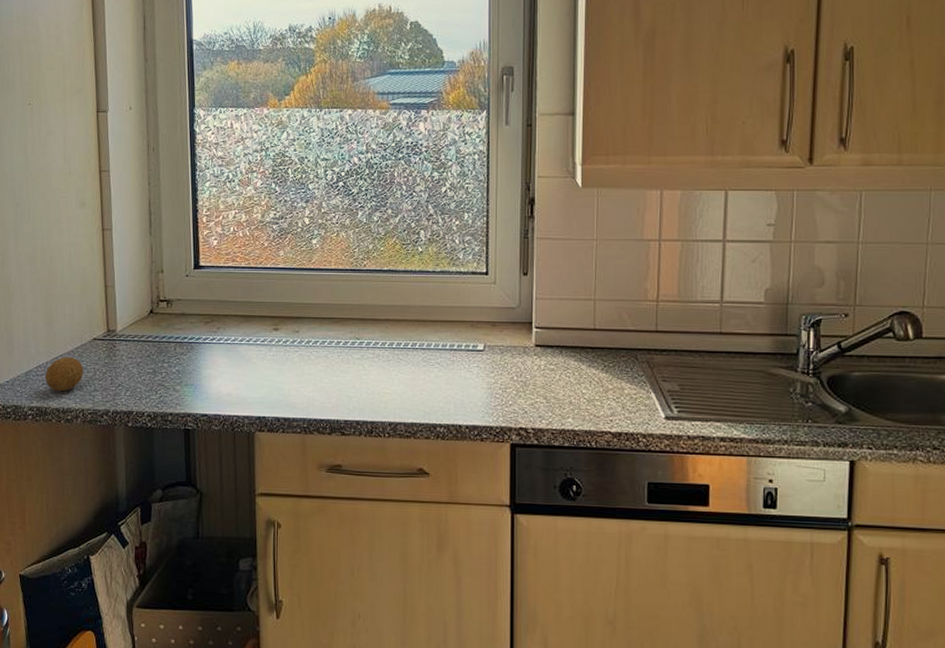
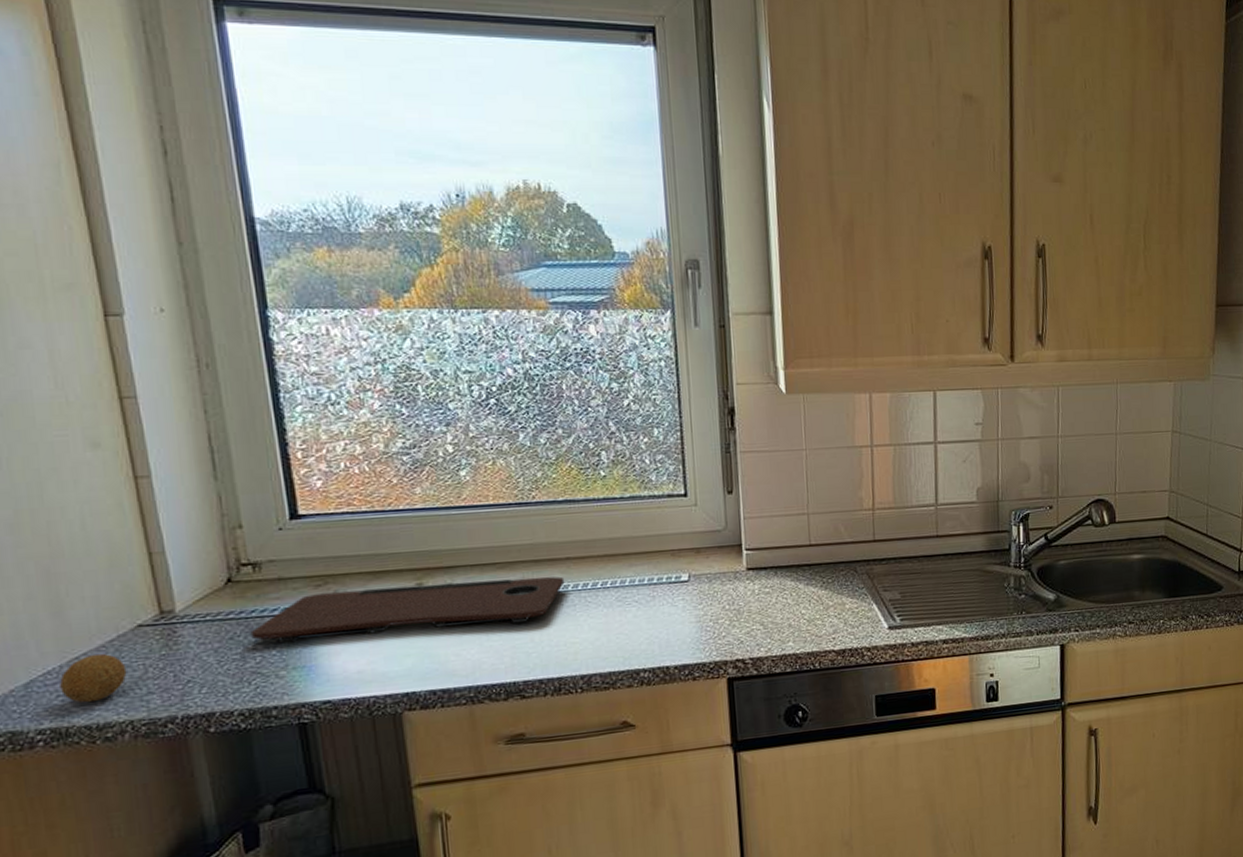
cutting board: none [161,329,383,370] -> present [250,576,565,644]

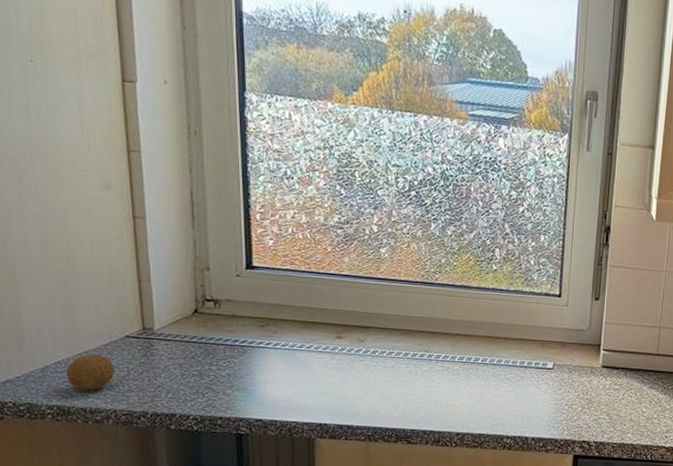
cutting board: present [250,576,565,644] -> none [208,332,453,382]

